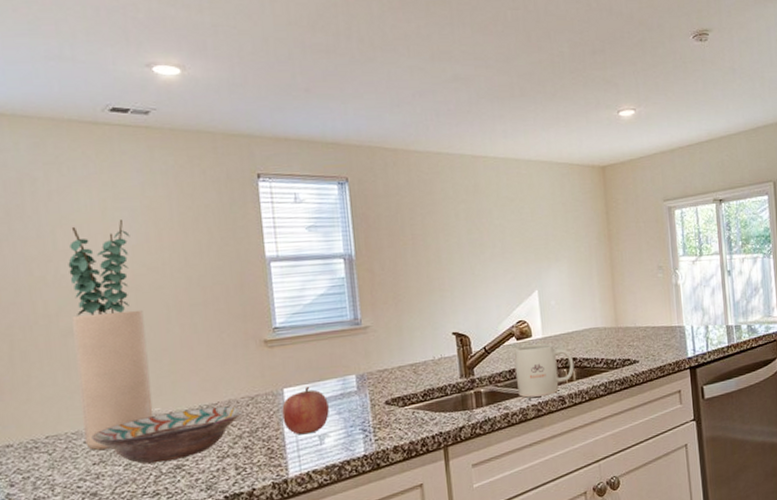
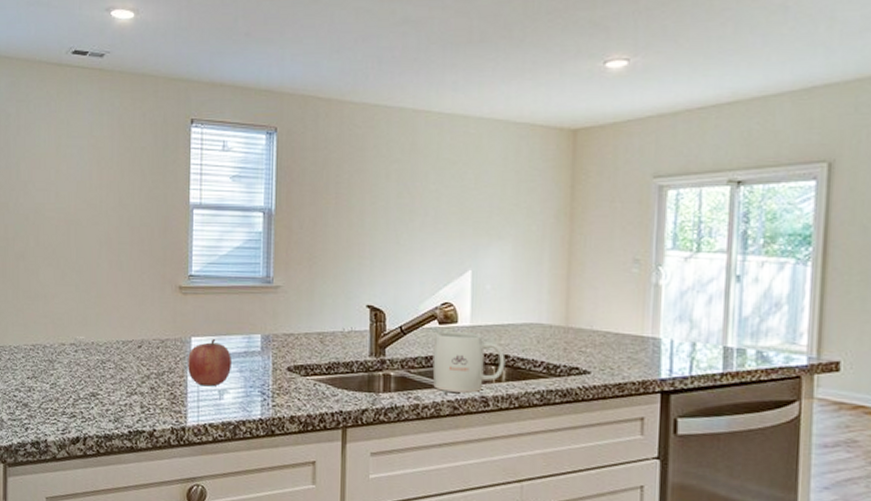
vase: present [68,220,154,450] -> none [23,157,80,366]
decorative bowl: present [91,406,242,464] -> none [29,342,152,388]

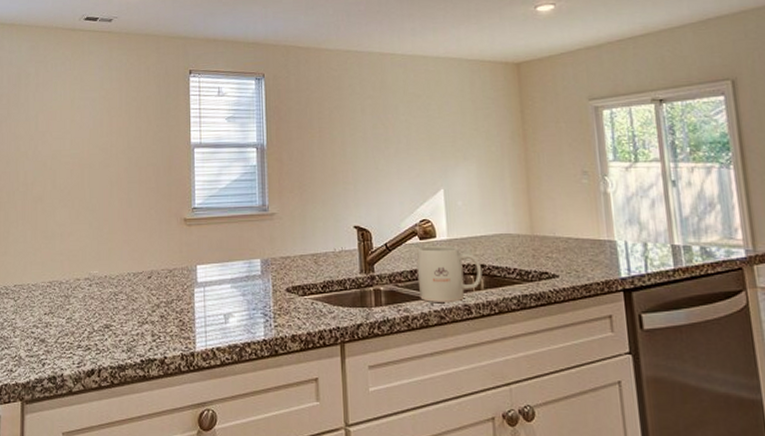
fruit: present [188,338,231,387] -> none [194,265,235,311]

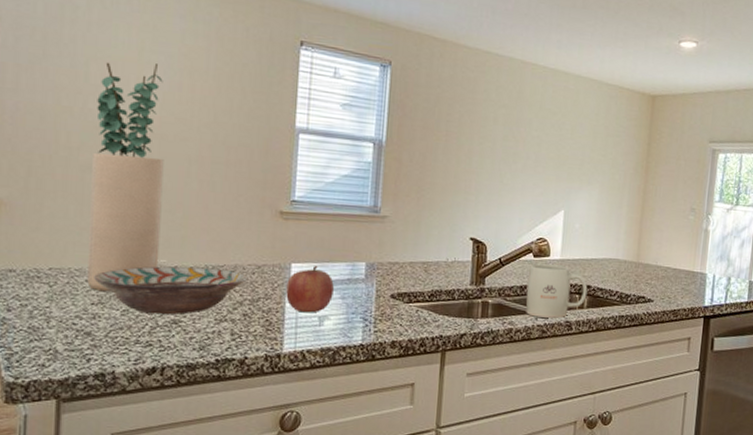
vase: none [41,108,93,302] -> present [87,62,164,291]
decorative bowl: none [46,275,161,320] -> present [94,266,247,315]
fruit: none [194,265,235,311] -> present [286,265,334,313]

